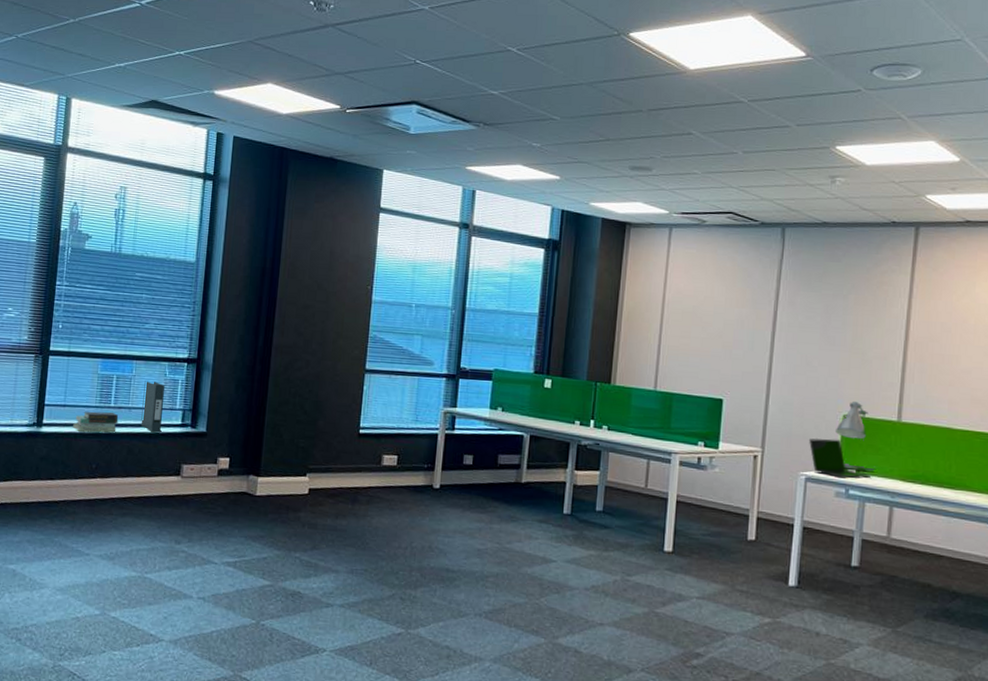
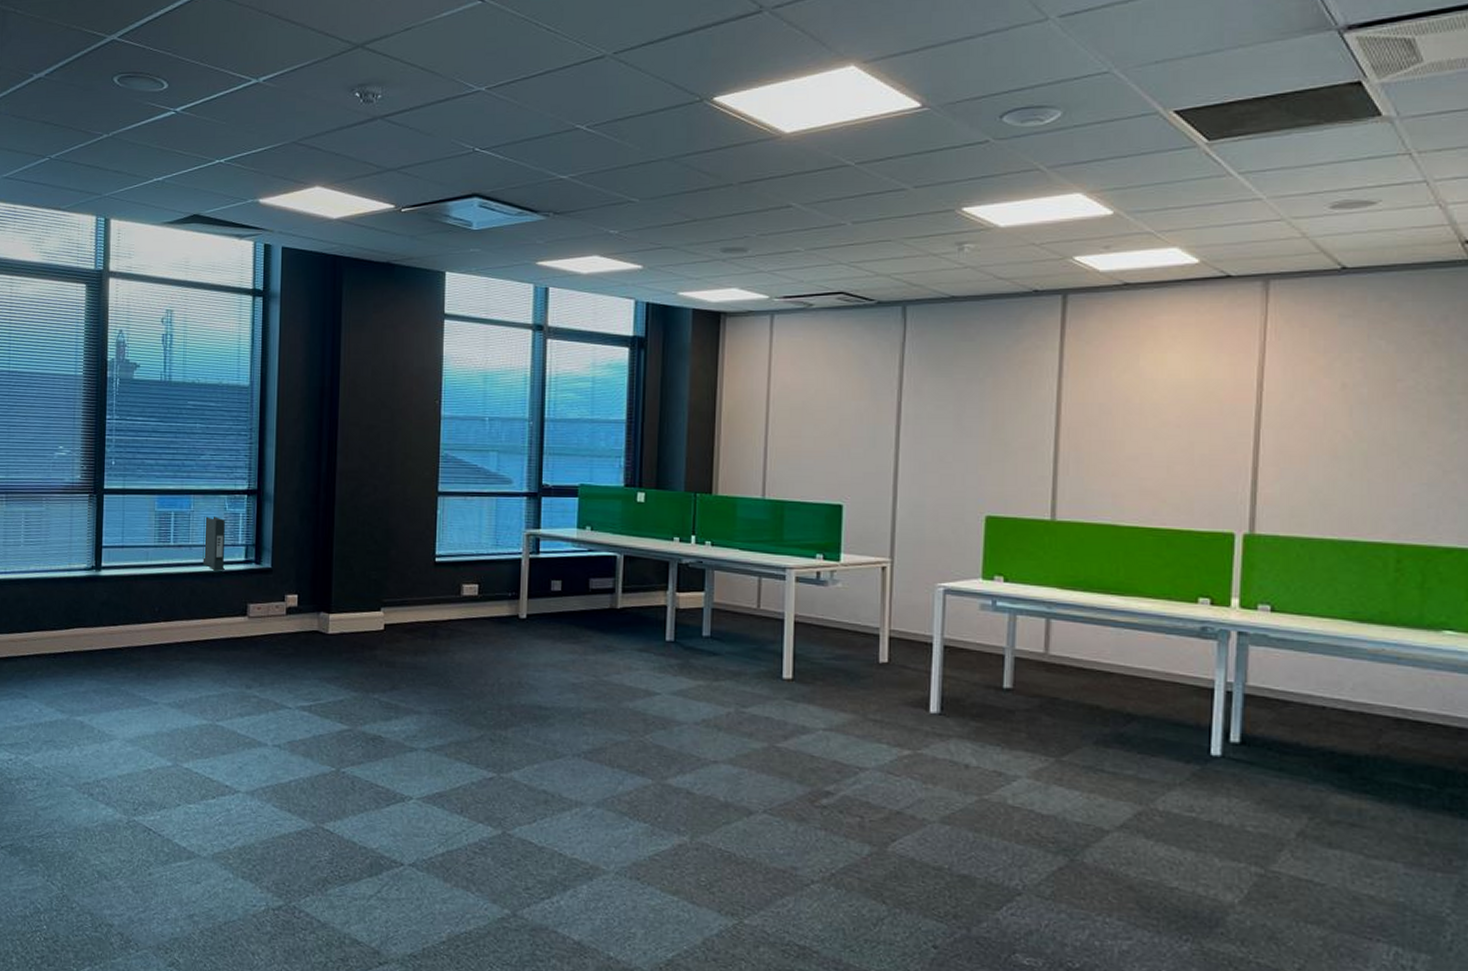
books: present [73,411,119,432] -> none [132,551,179,573]
laptop: present [809,438,871,479] -> none [946,544,1021,589]
desk lamp: present [836,401,876,471] -> none [977,499,1028,579]

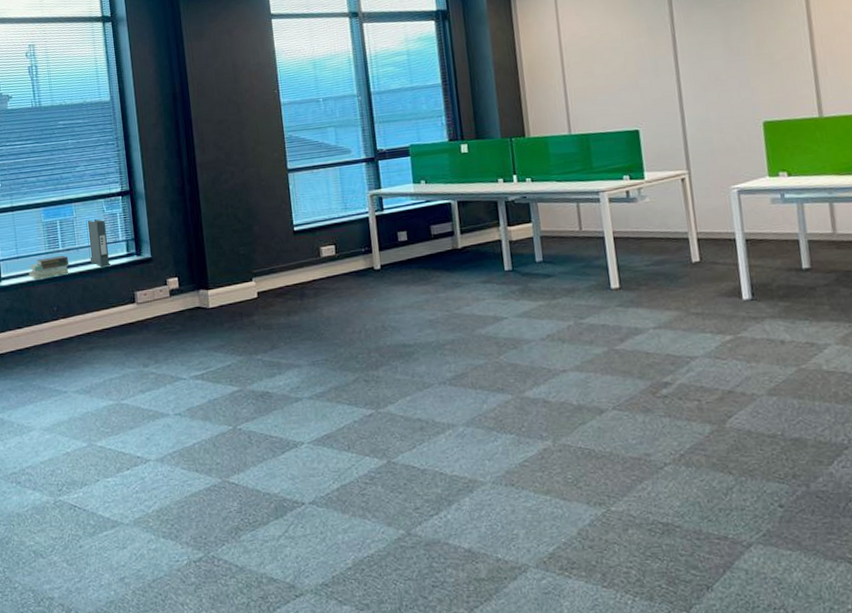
books: none [132,551,179,573] -> present [29,255,69,279]

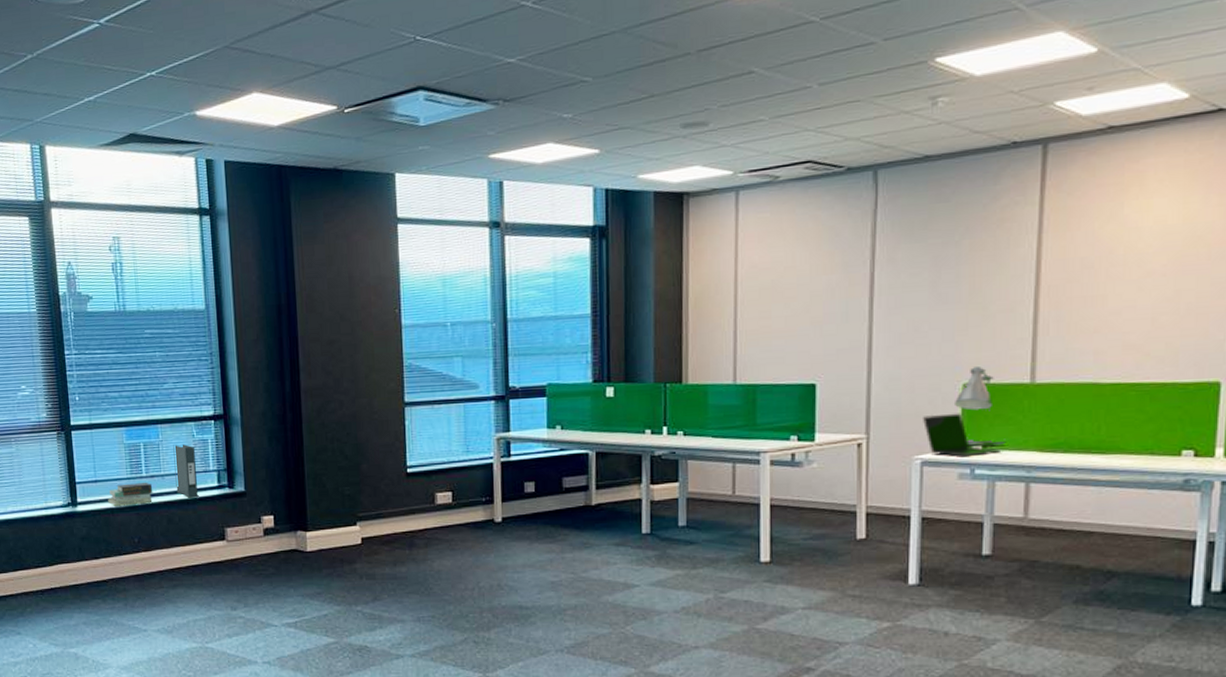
laptop: none [733,146,804,185] -> present [923,413,1000,457]
desk lamp: none [758,105,808,175] -> present [955,365,1007,446]

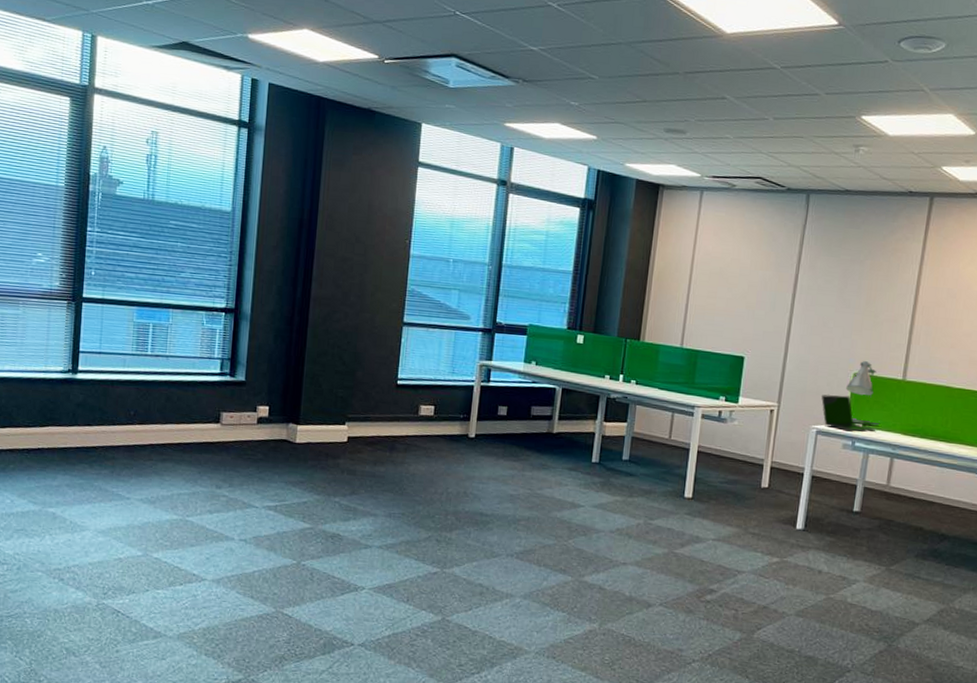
books: present [108,481,153,506] -> none [109,359,156,380]
binder: present [173,444,198,498] -> none [179,329,202,381]

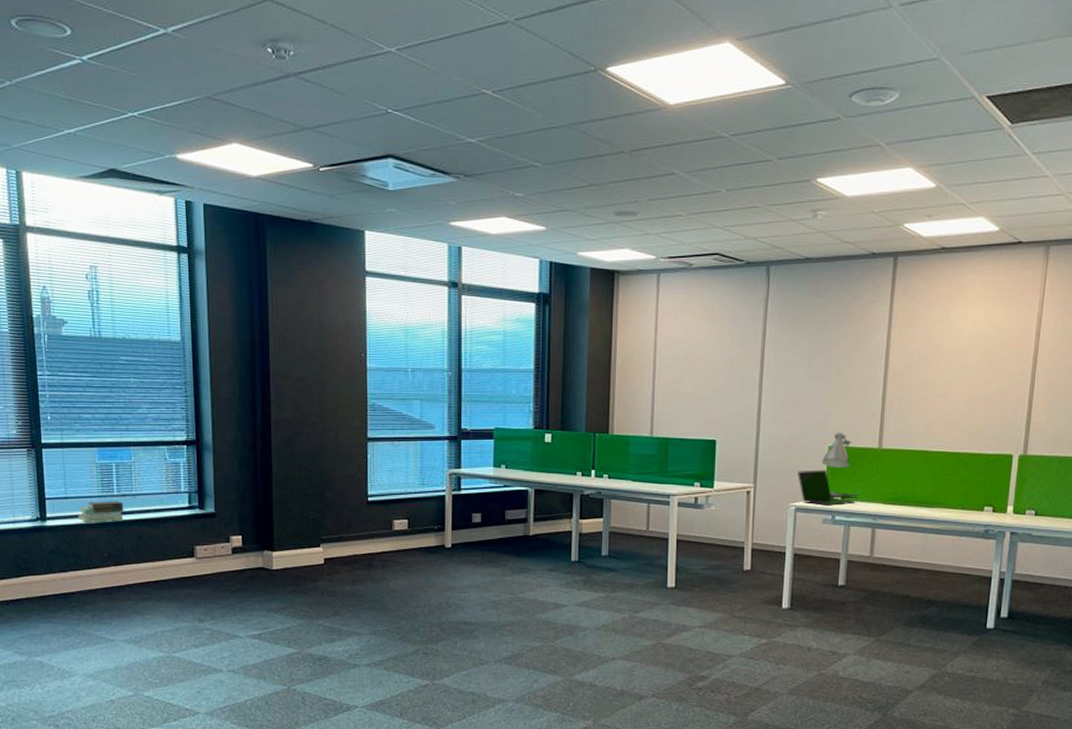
books: none [109,359,156,380] -> present [78,500,124,522]

